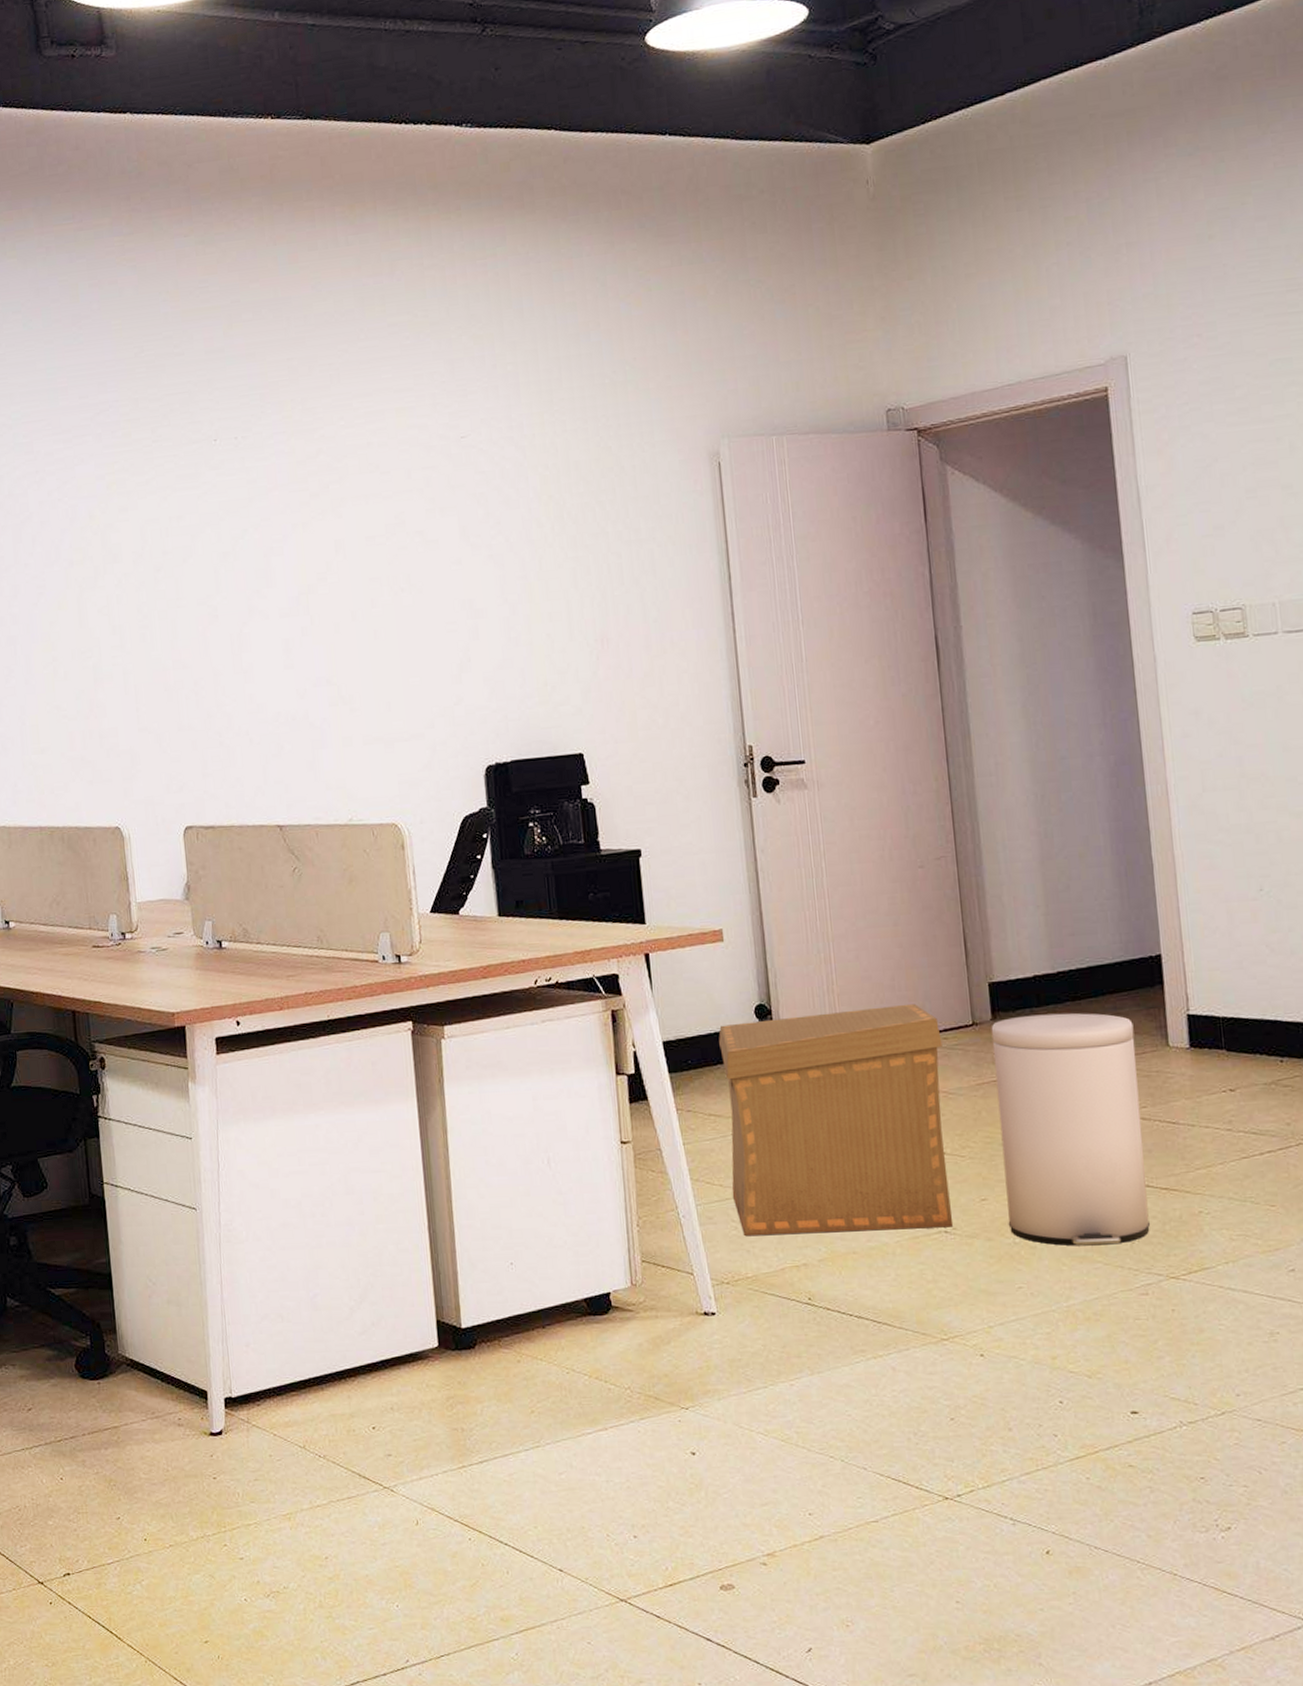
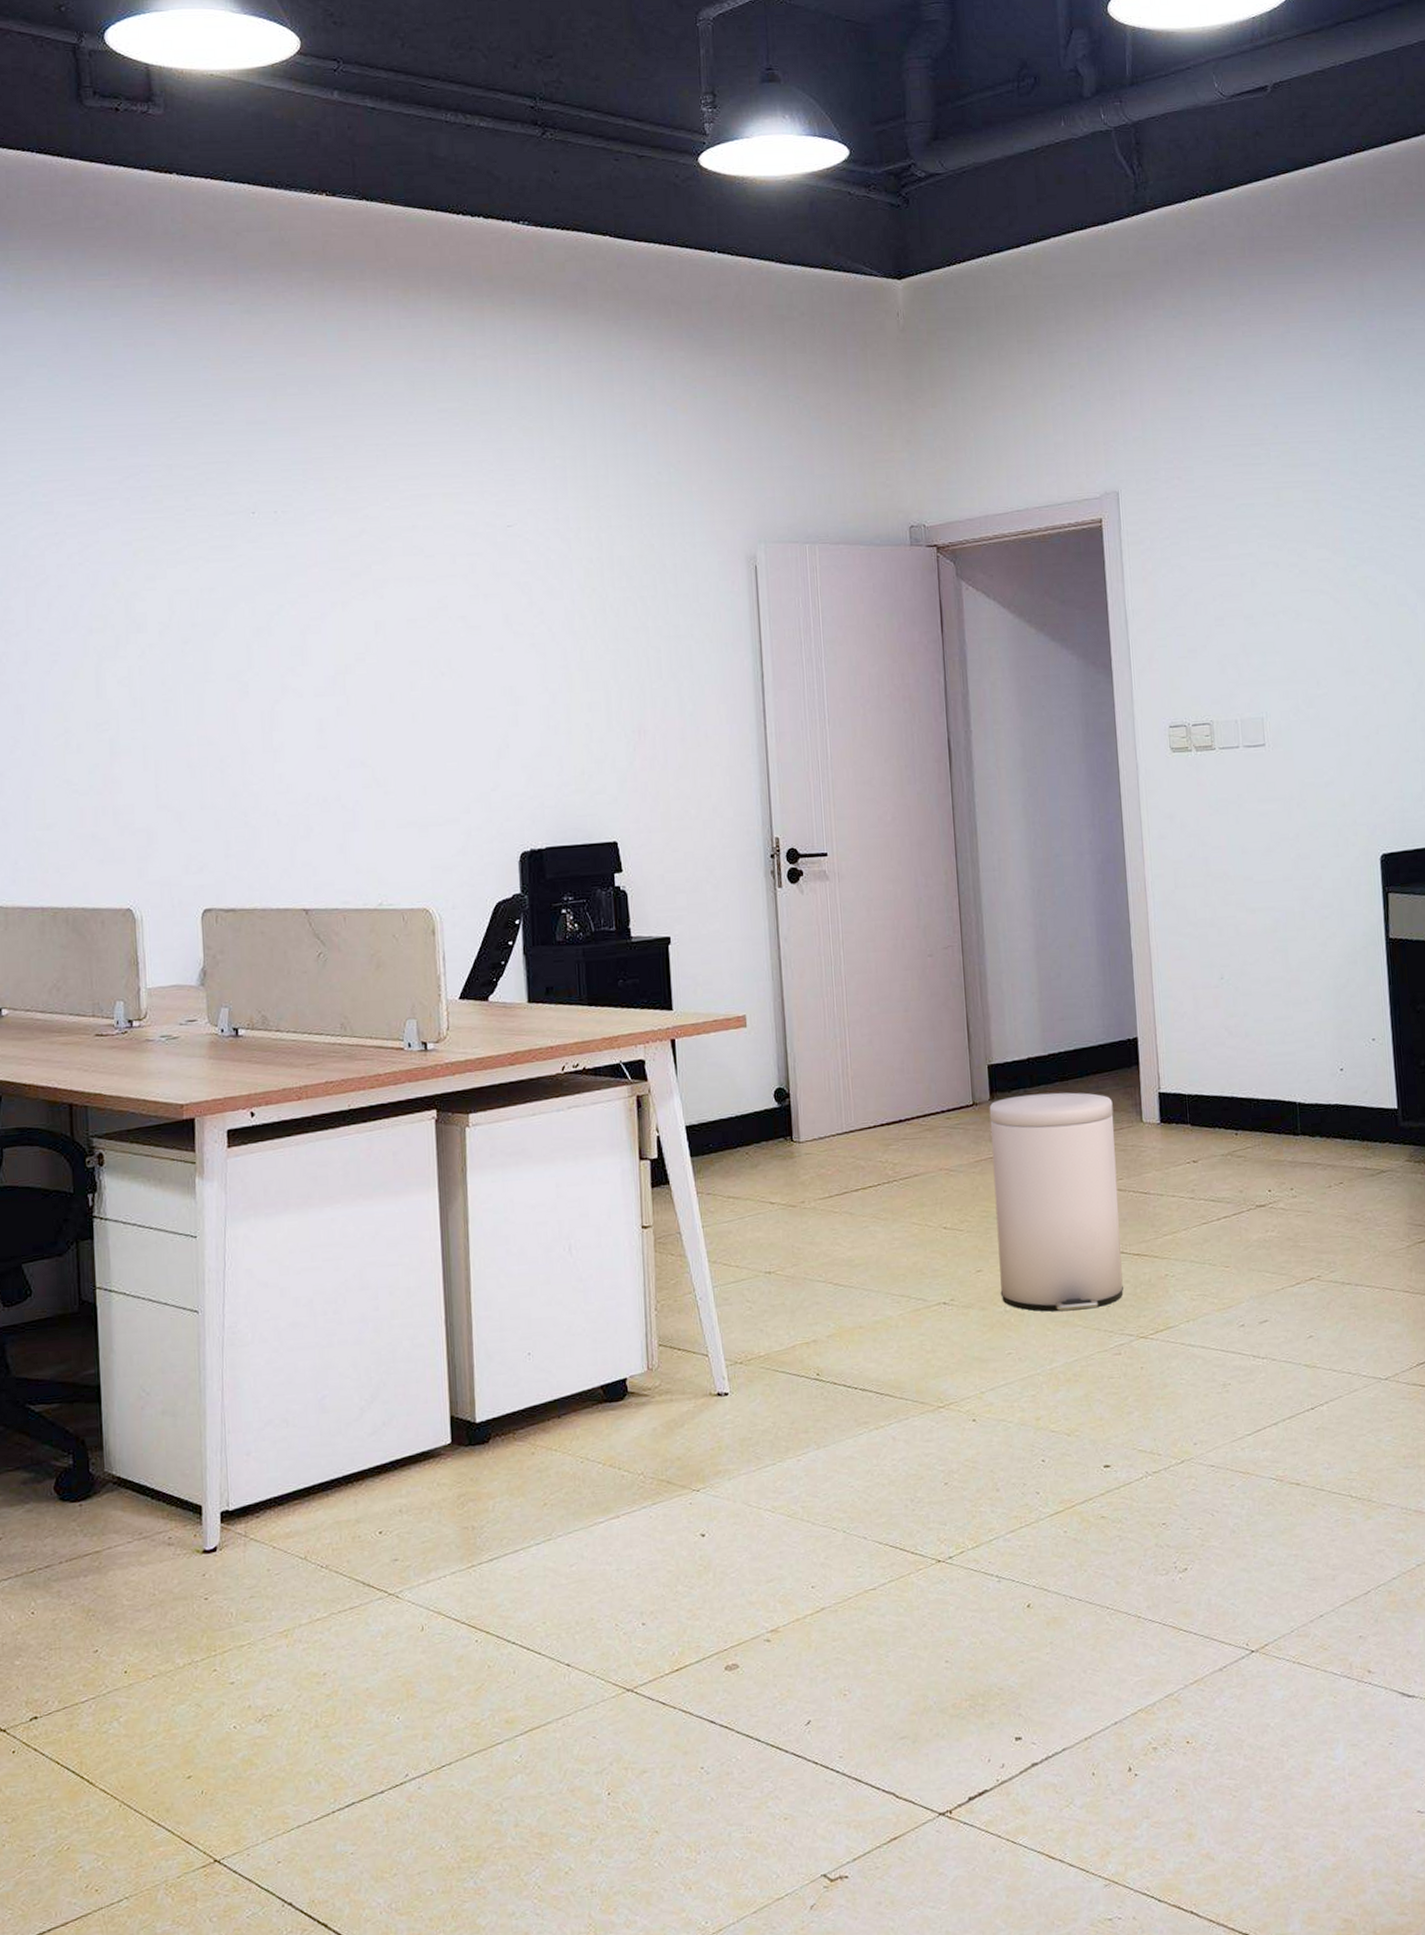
cardboard box: present [718,1003,952,1235] -> none [739,1085,950,1315]

